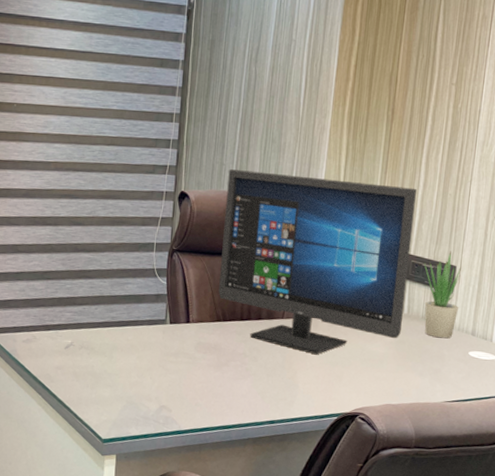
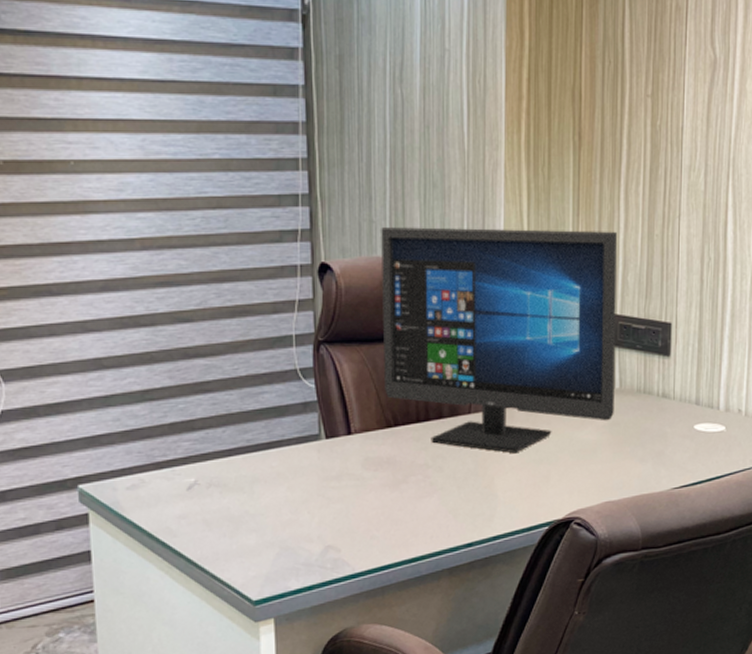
potted plant: present [424,251,461,339] -> none [633,305,679,413]

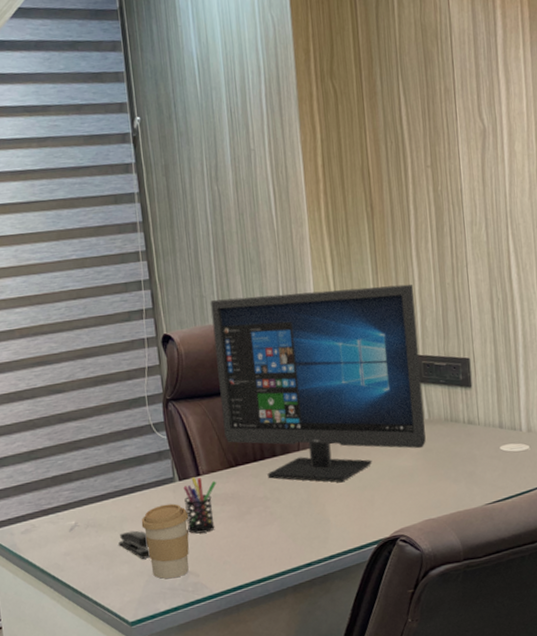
stapler: none [246,494,283,528] -> present [118,530,150,559]
coffee cup: none [276,465,334,553] -> present [141,503,189,579]
pen holder: none [330,436,370,502] -> present [183,477,216,534]

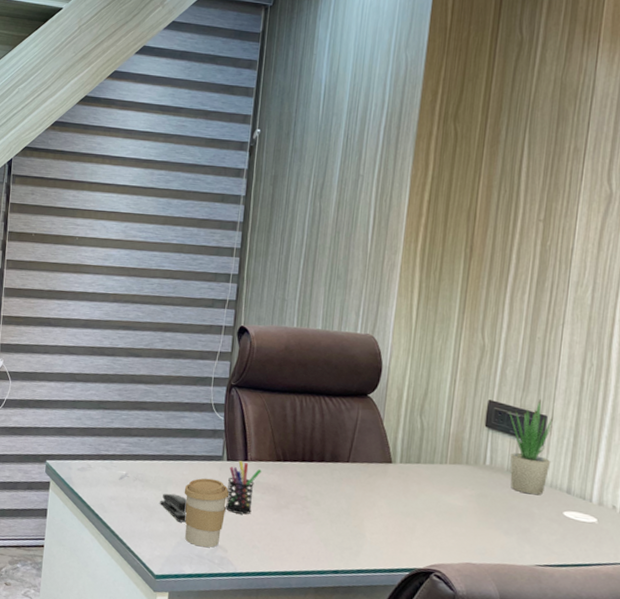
computer monitor: present [210,284,426,483] -> none [279,304,500,504]
potted plant: none [435,343,481,439] -> present [508,399,553,495]

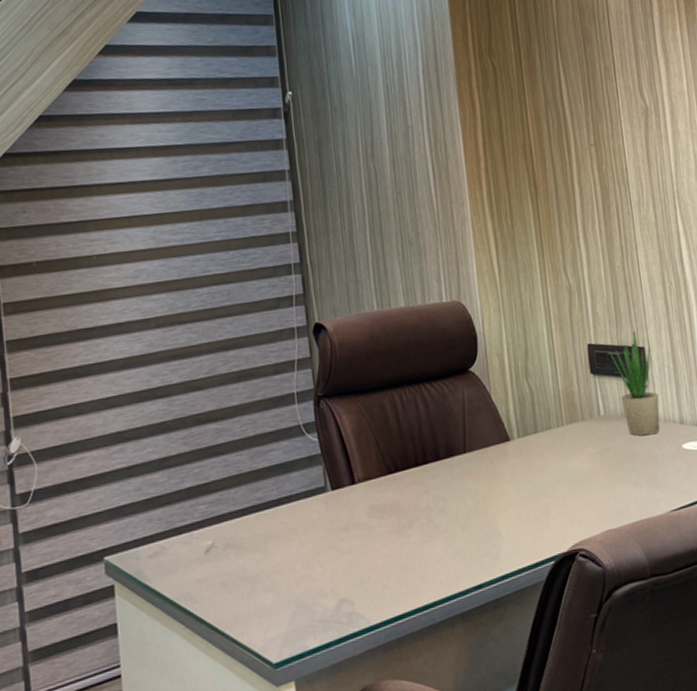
stapler: present [160,493,188,523] -> none [261,550,298,585]
coffee cup: present [184,478,229,548] -> none [288,517,343,609]
pen holder: present [226,461,262,515] -> none [336,486,374,553]

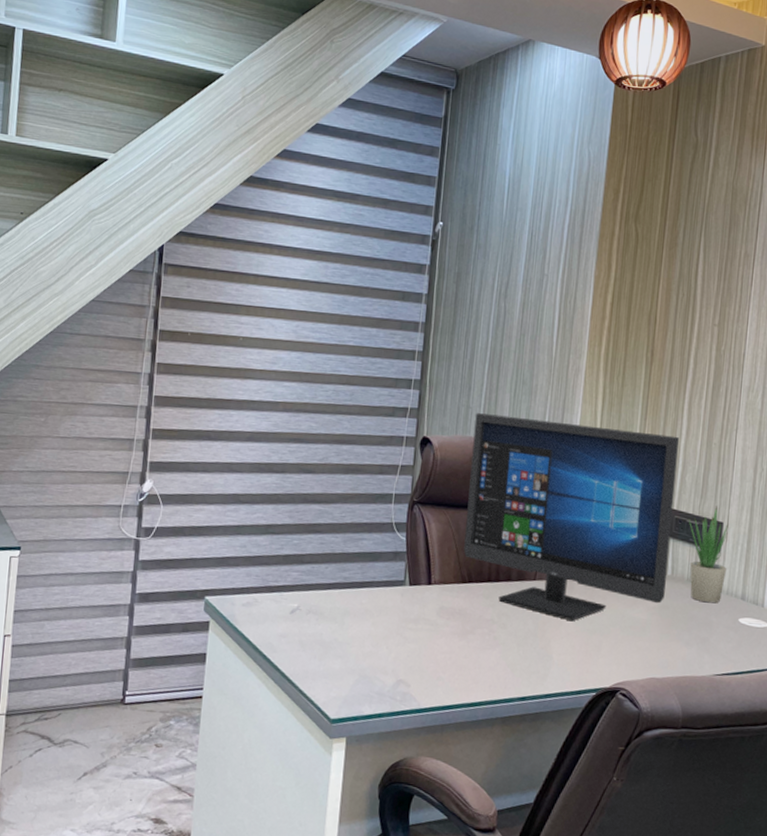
computer monitor: none [366,267,603,489] -> present [464,412,680,622]

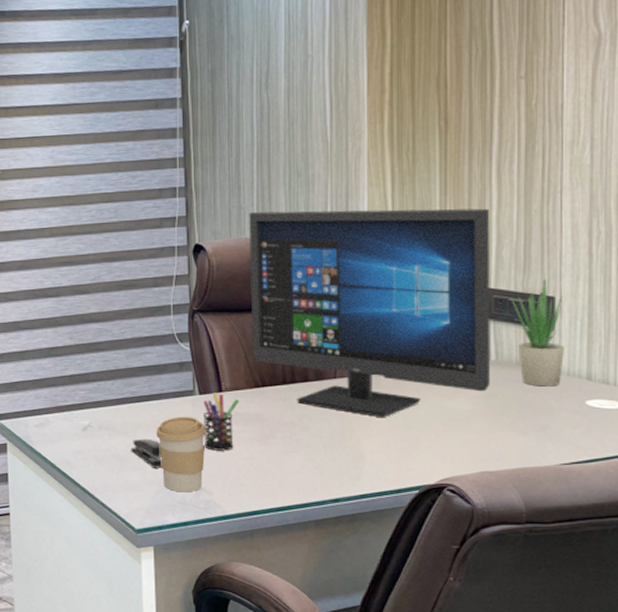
stapler: none [336,625,367,657] -> present [131,438,162,468]
coffee cup: none [363,606,412,684] -> present [156,417,207,493]
pen holder: none [408,585,446,644] -> present [203,393,239,451]

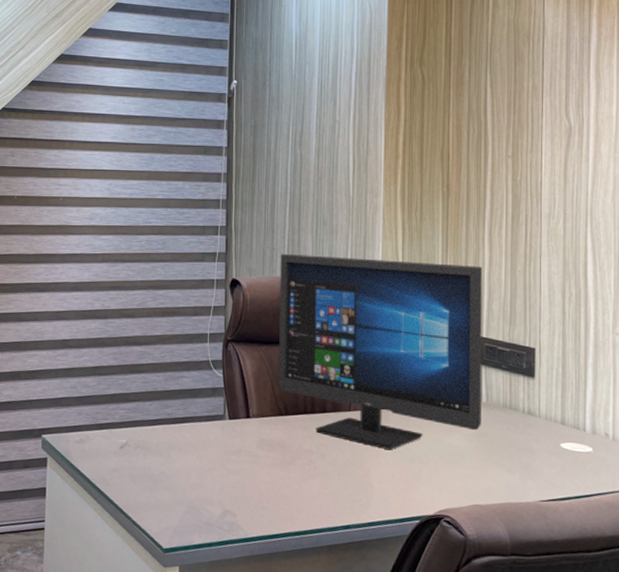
stapler: present [131,438,162,468] -> none [163,459,192,489]
coffee cup: present [156,417,207,493] -> none [187,439,234,514]
pen holder: present [203,393,239,451] -> none [231,418,265,475]
potted plant: present [510,279,566,387] -> none [499,332,544,429]

